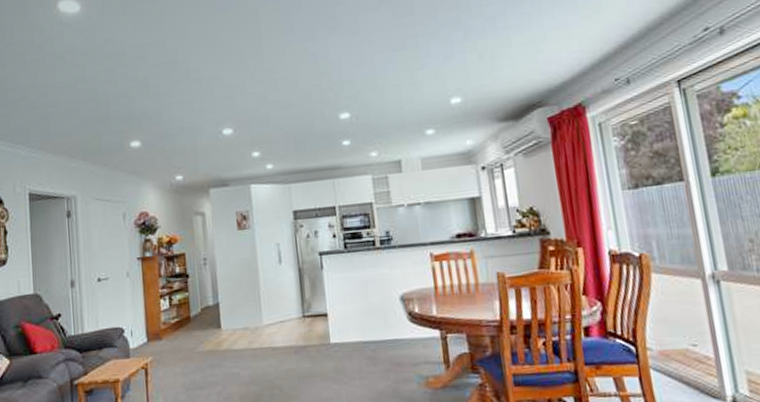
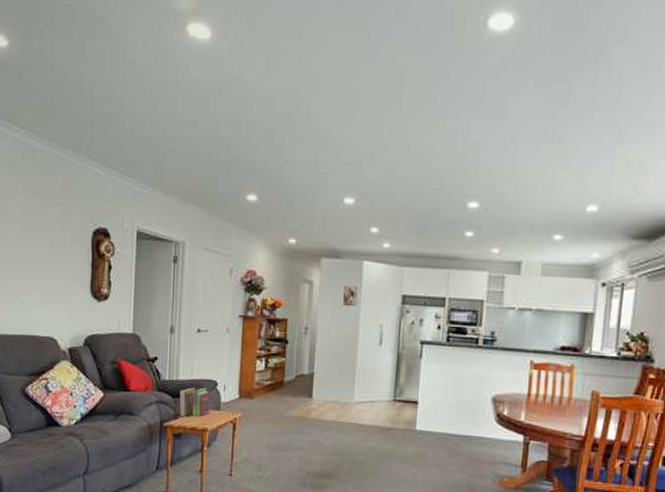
books: none [86,336,120,371] -> present [179,387,210,418]

